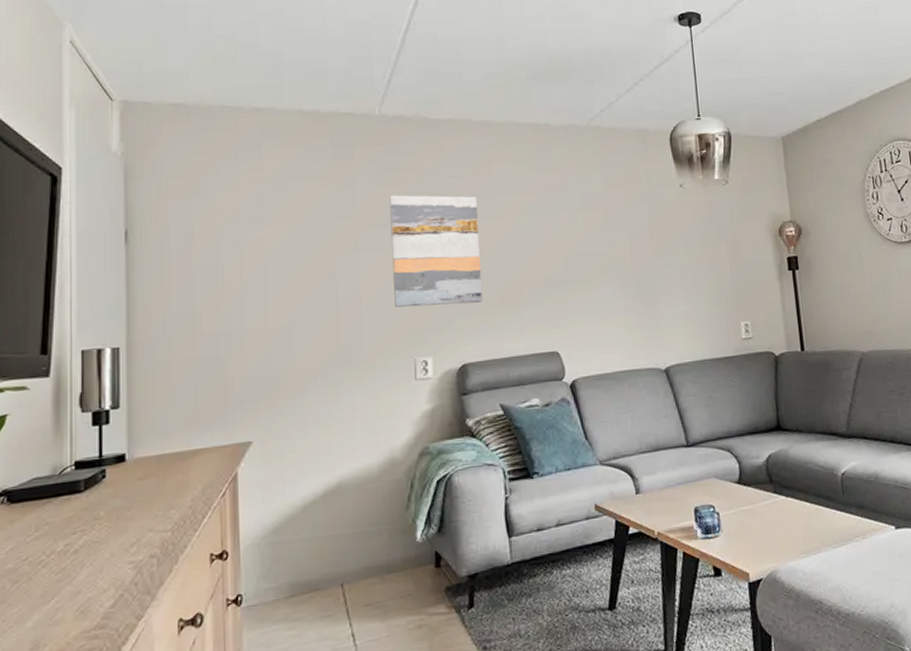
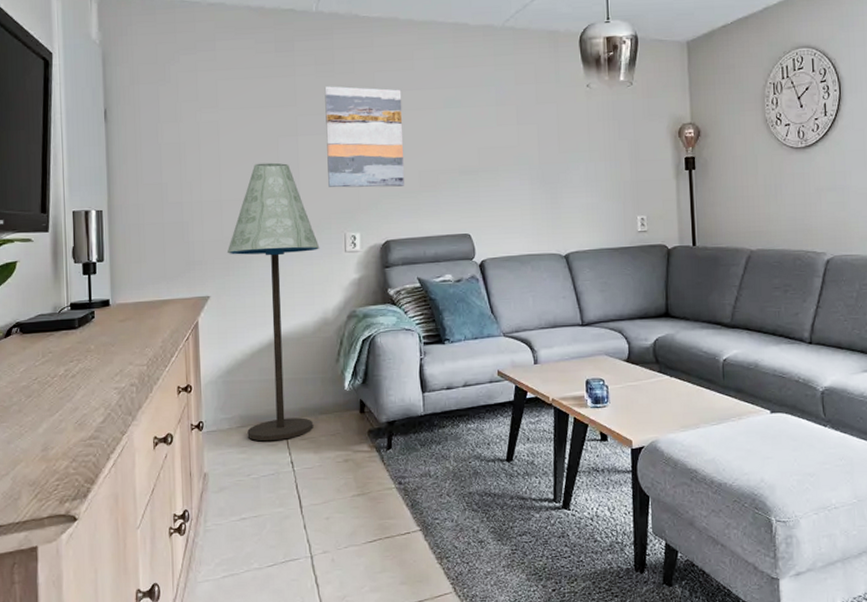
floor lamp: none [273,282,386,613] -> present [226,162,320,442]

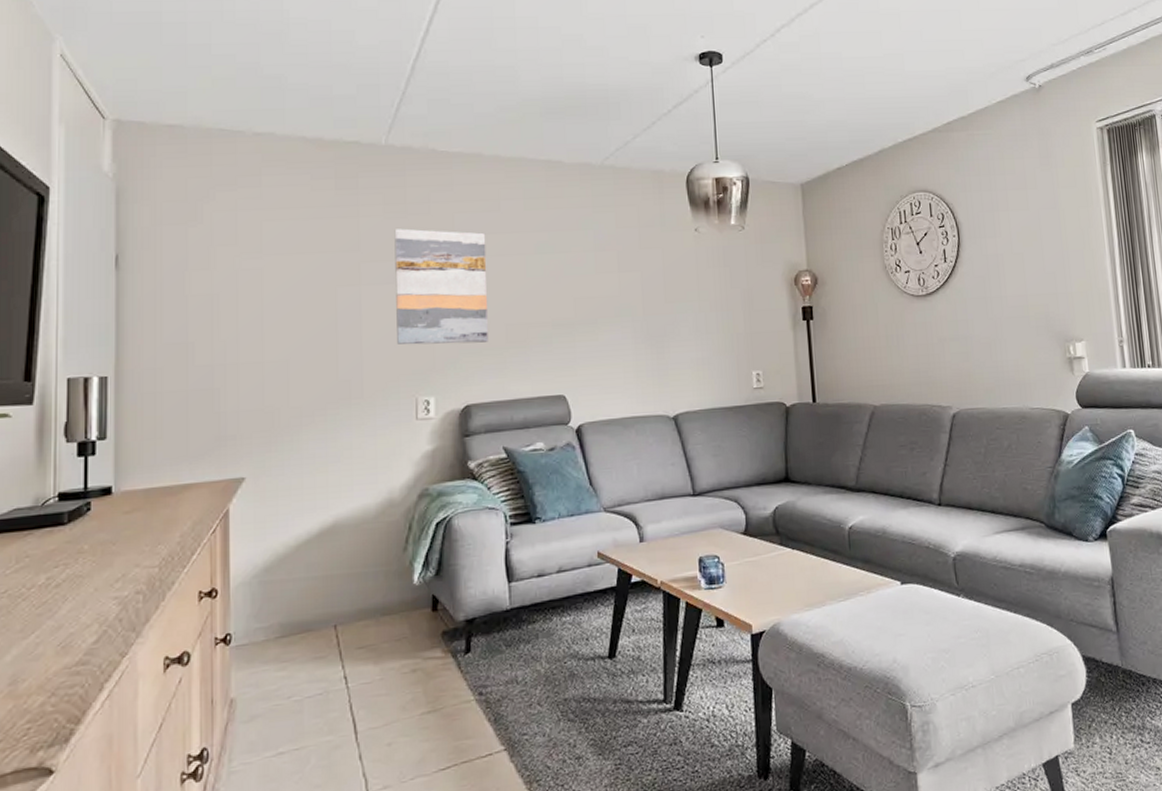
floor lamp: present [226,162,320,442] -> none [268,316,386,654]

